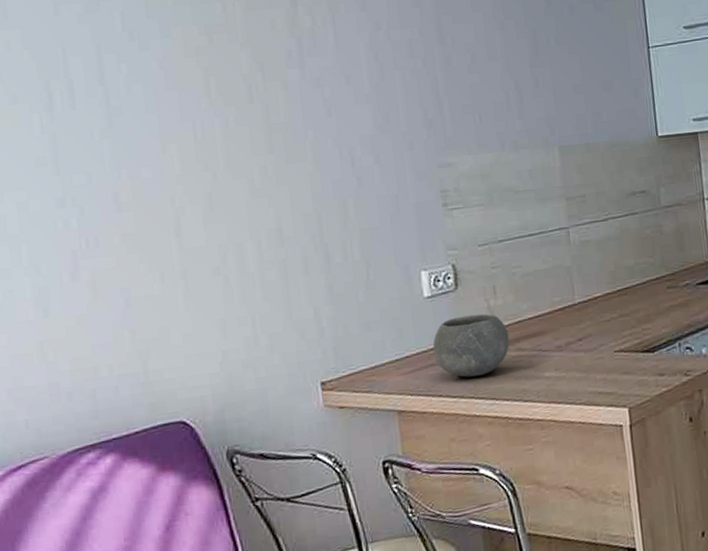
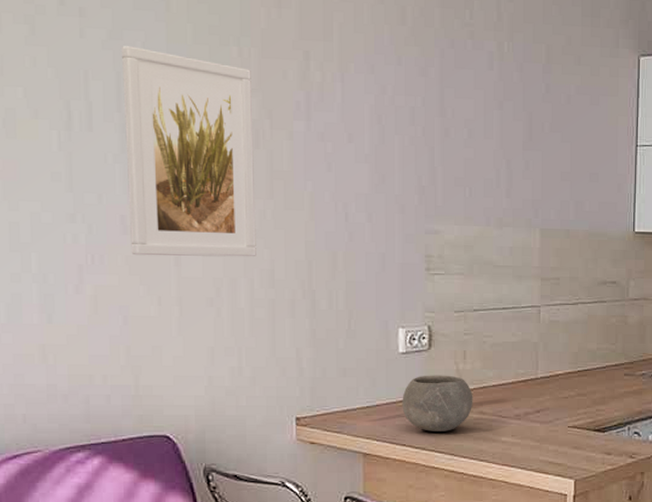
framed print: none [99,16,261,233] -> present [122,46,256,257]

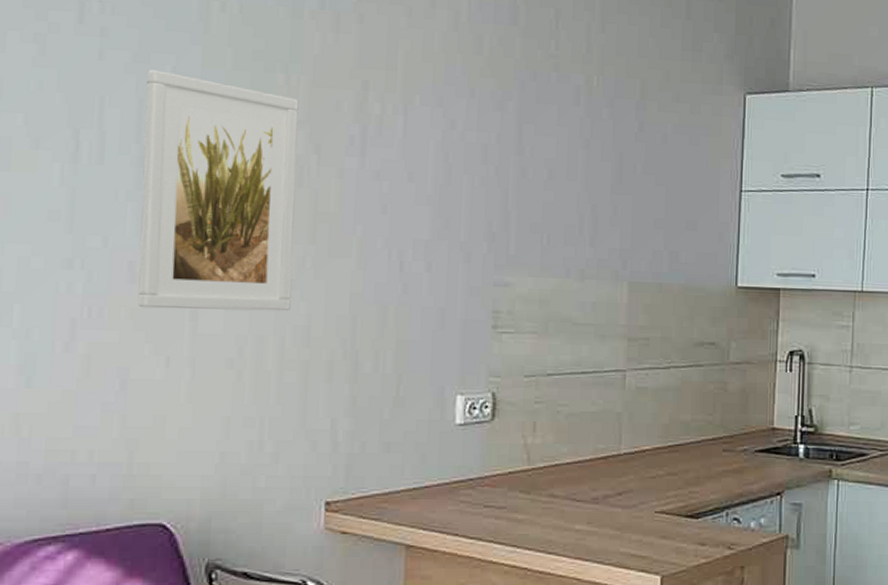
bowl: present [402,375,473,431] -> none [456,450,543,518]

